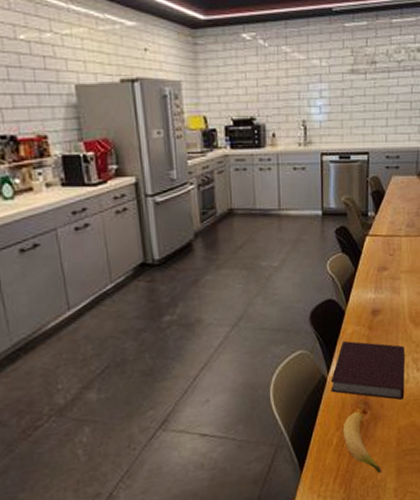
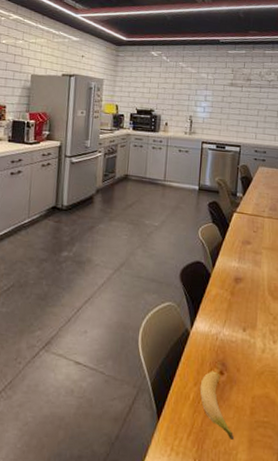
notebook: present [330,340,405,401] -> none [192,300,263,369]

